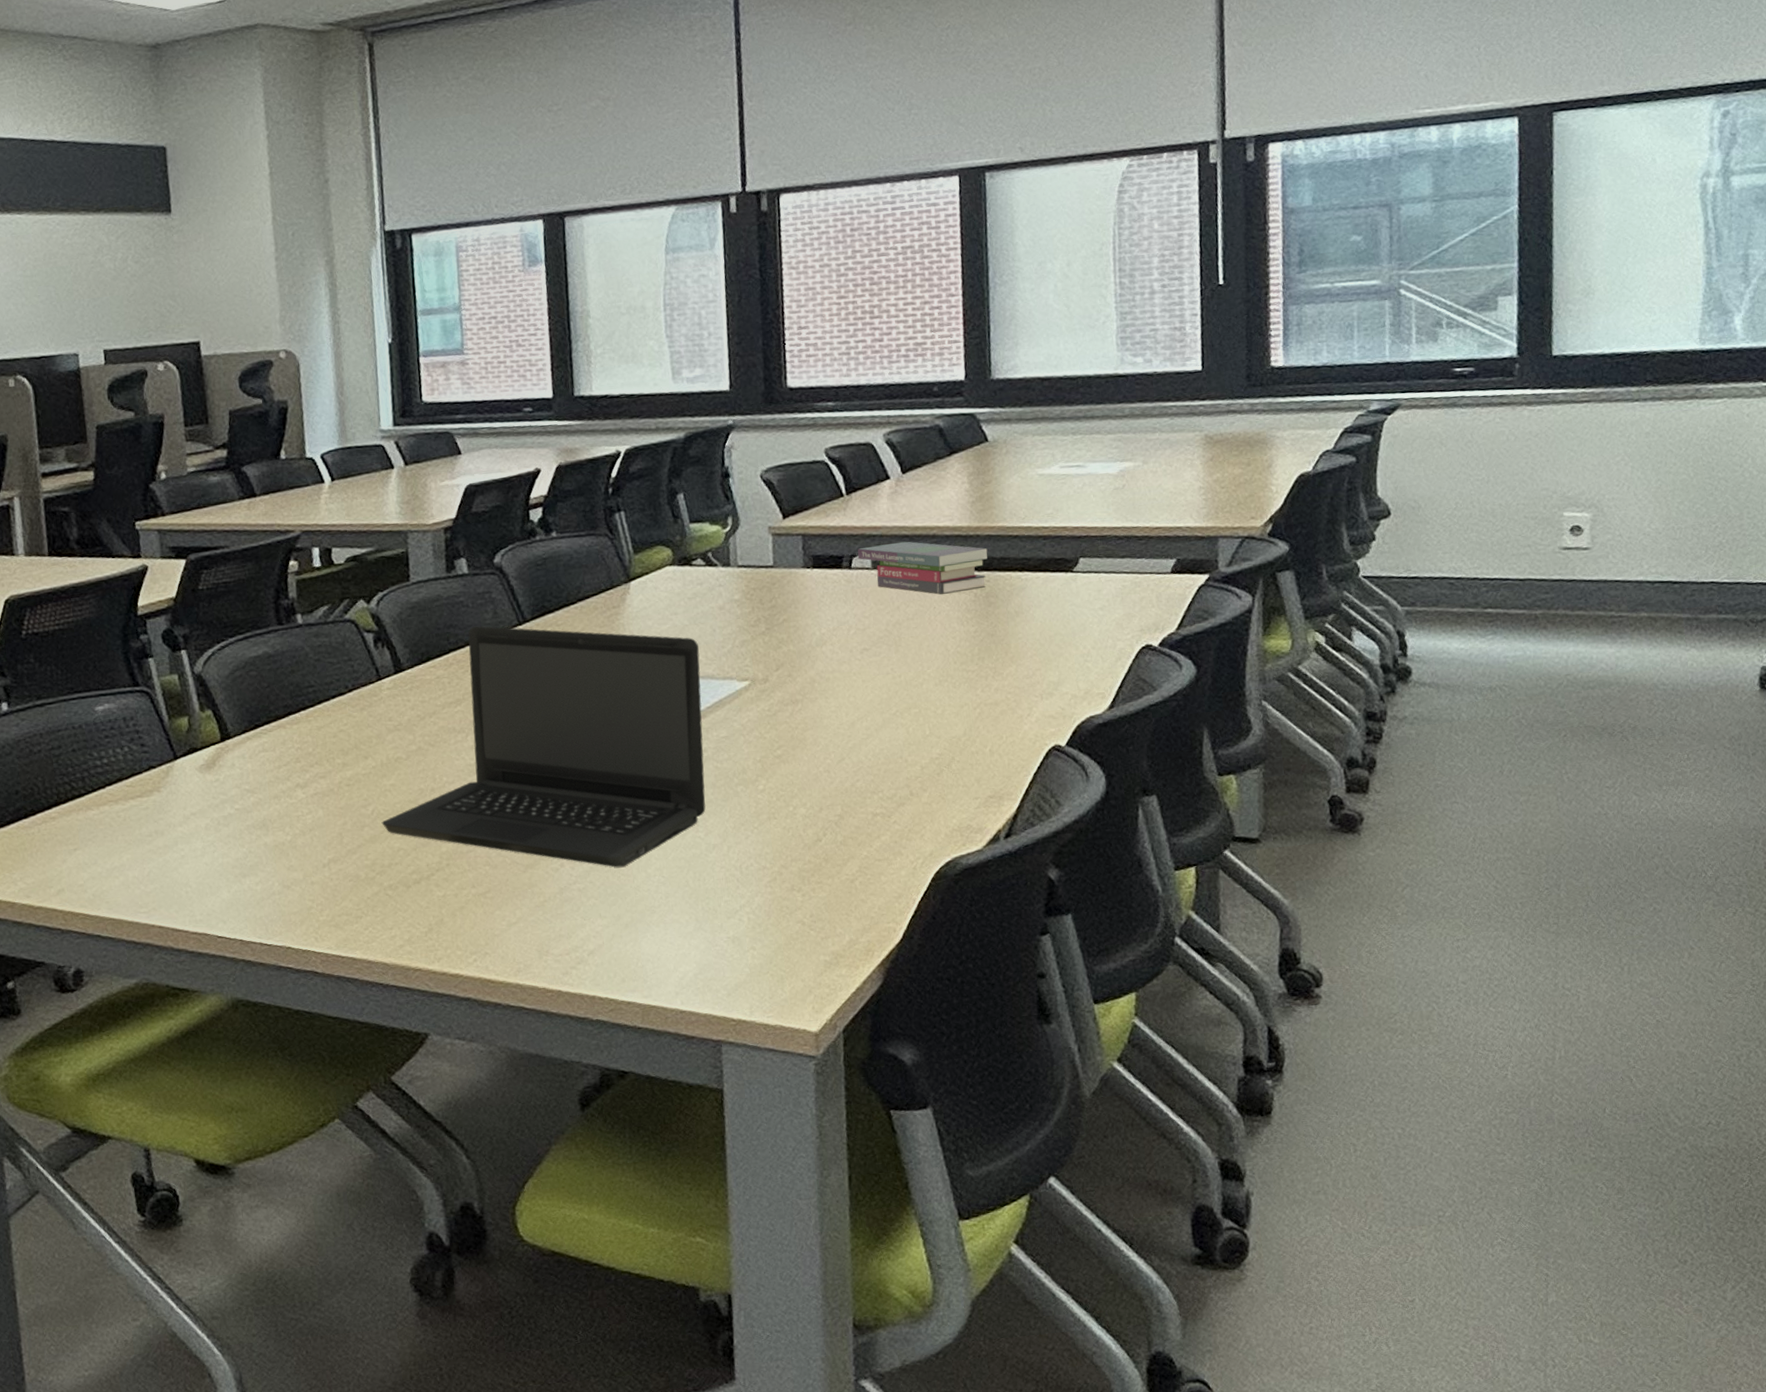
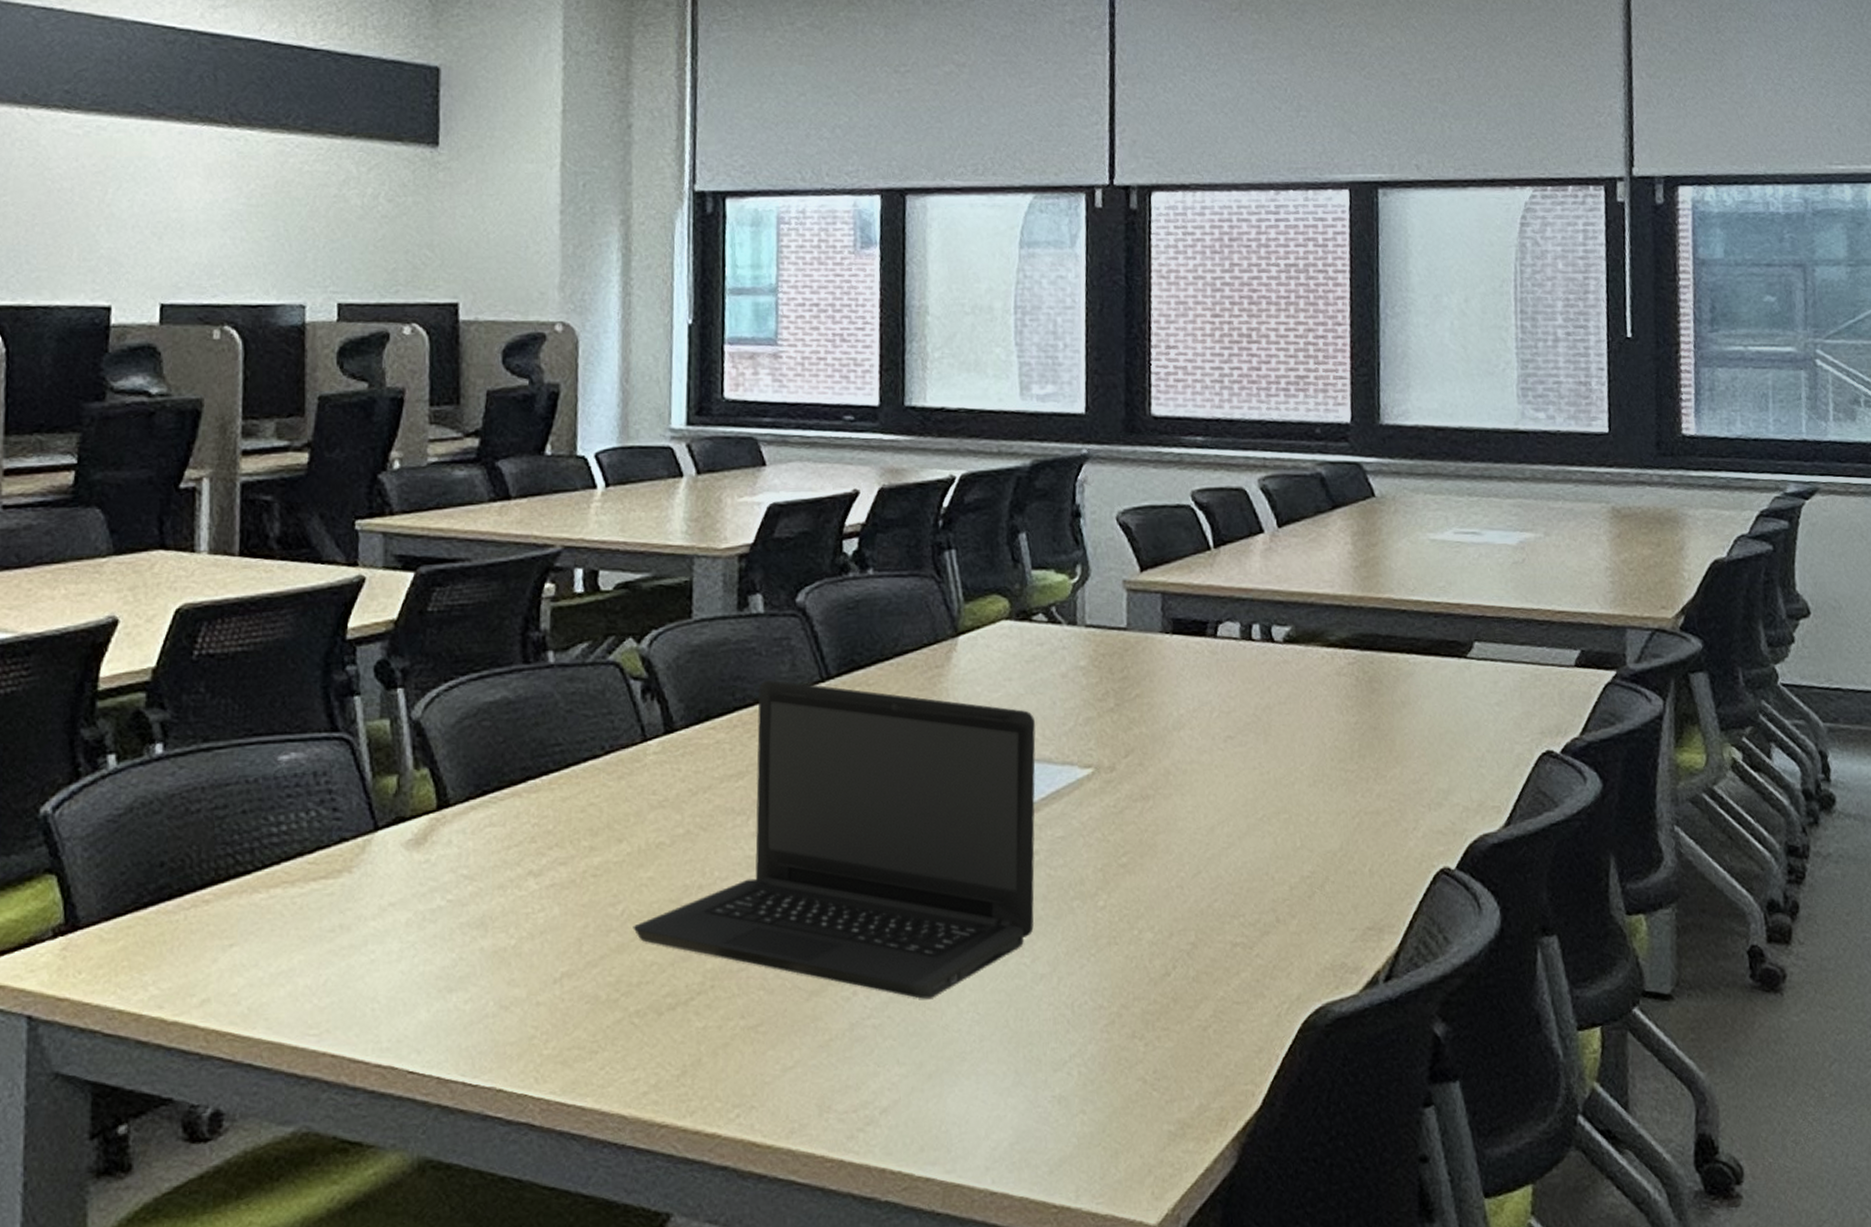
books: present [857,541,988,595] -> none [1224,608,1372,676]

